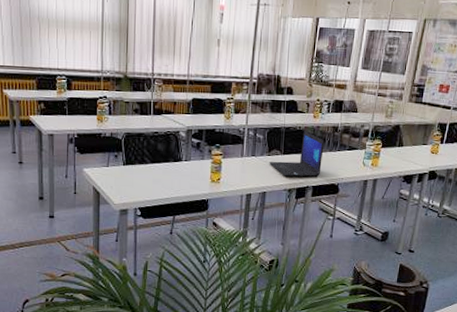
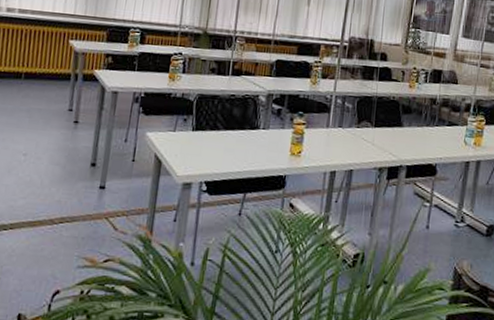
laptop: present [269,131,324,178] -> none [358,102,421,156]

